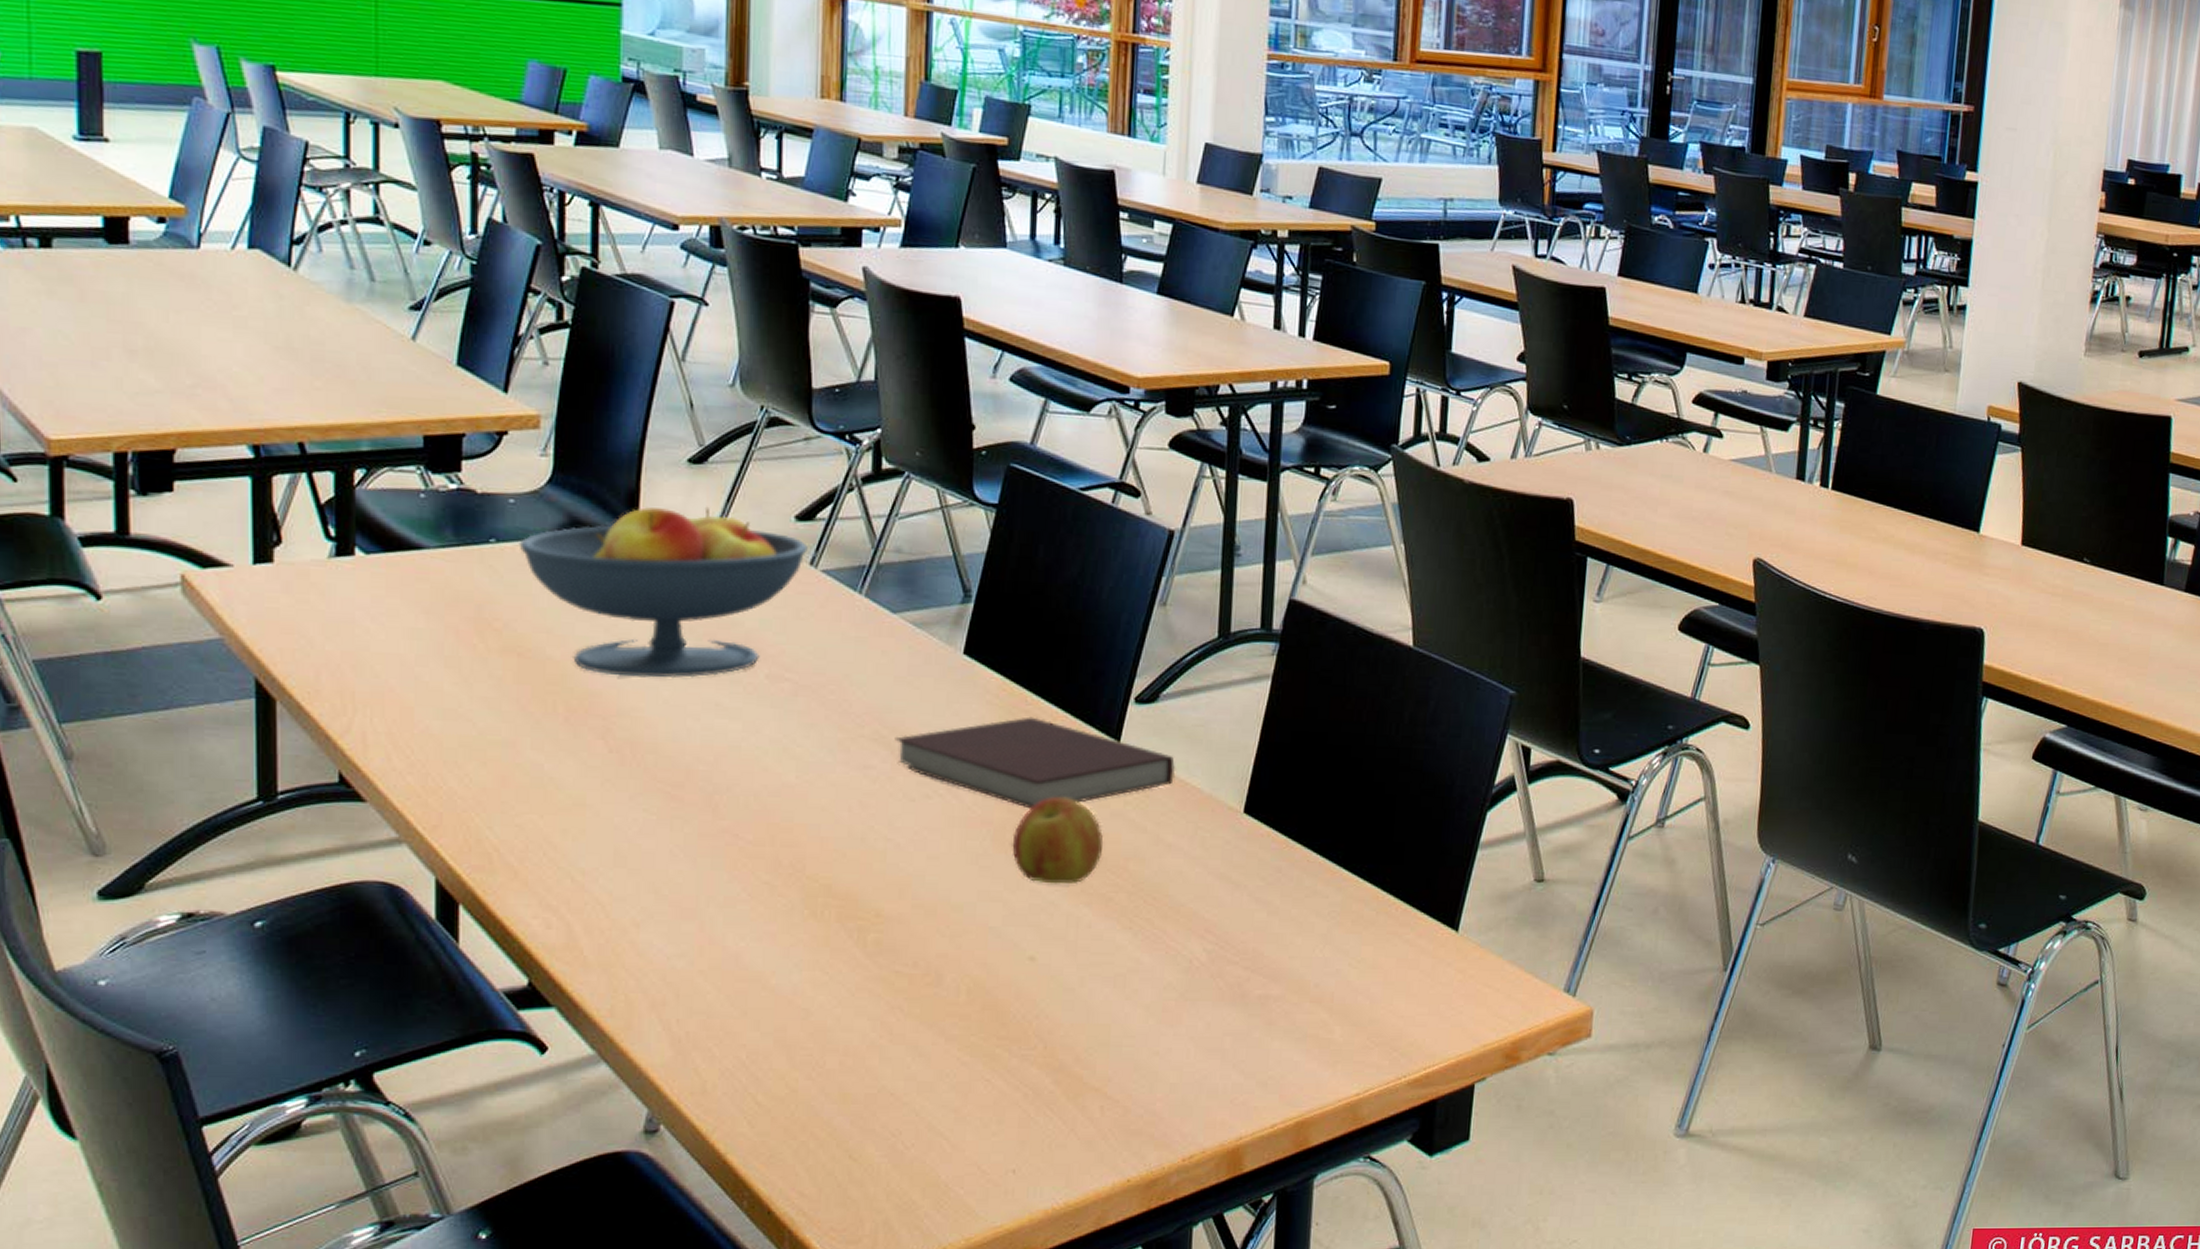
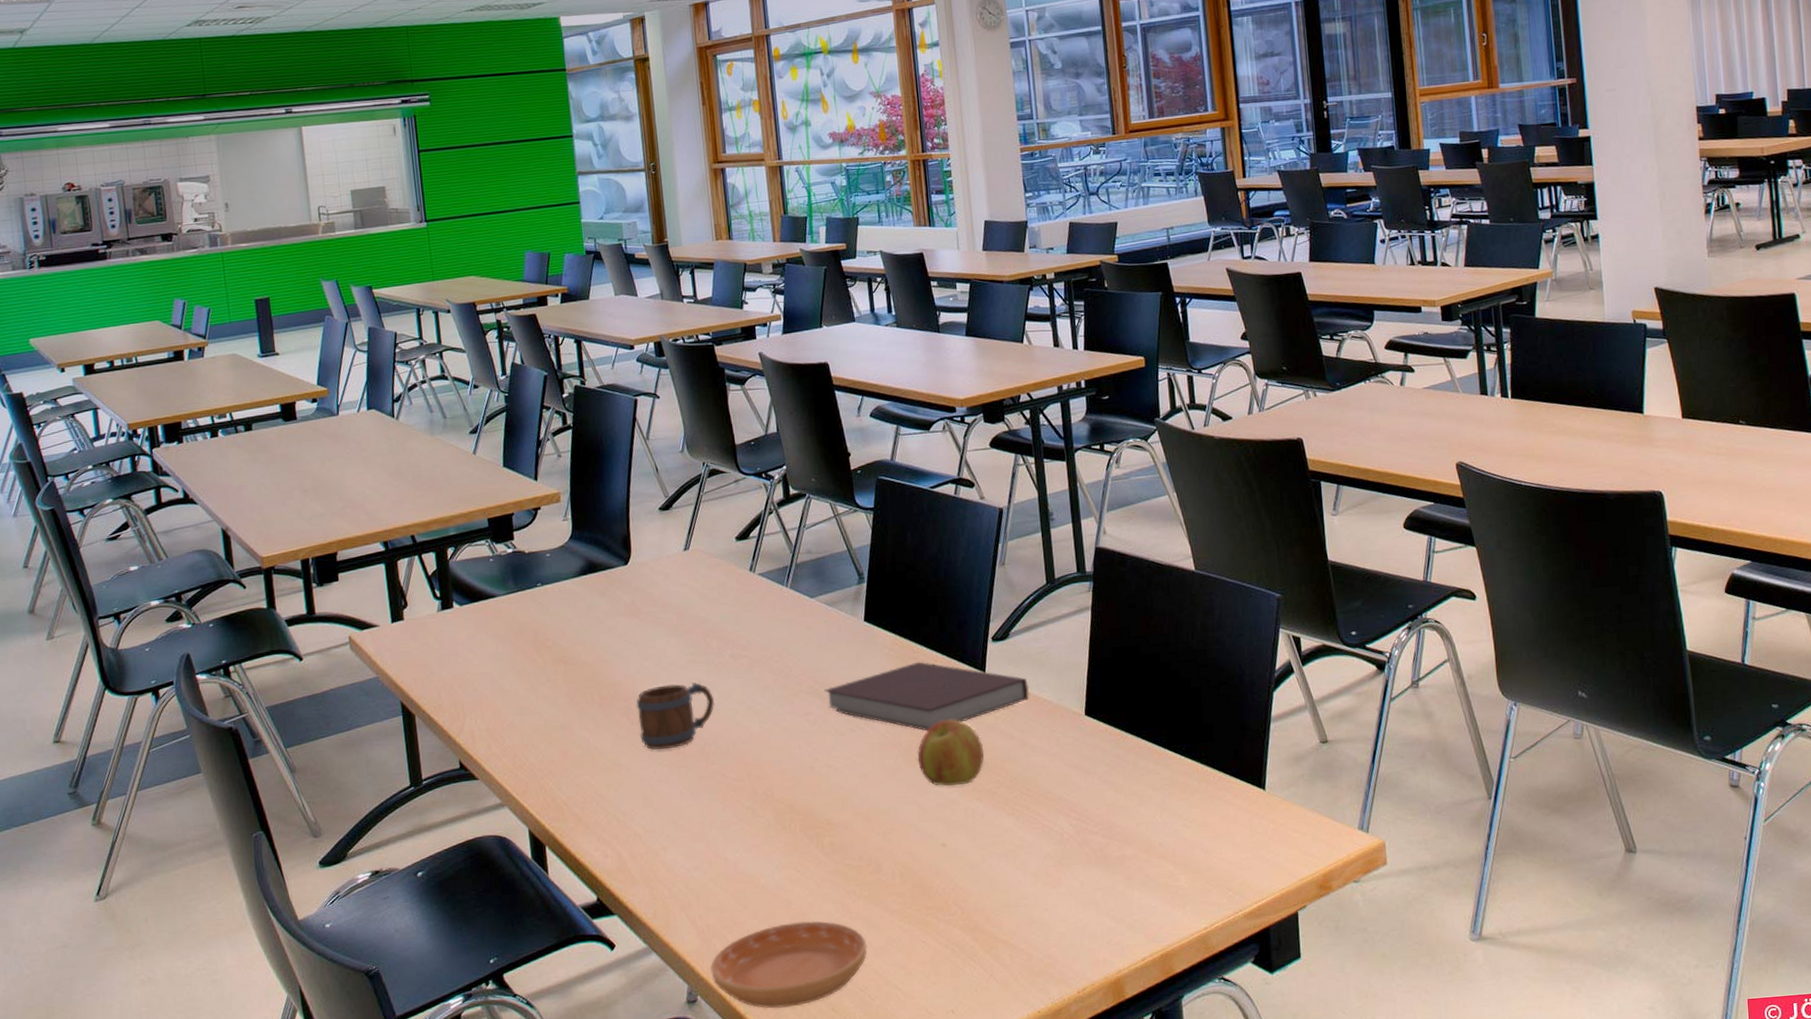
fruit bowl: present [519,506,808,679] -> none [556,539,747,669]
mug: none [620,704,736,792] -> present [636,683,715,750]
saucer: none [684,1038,909,1149] -> present [710,921,867,1009]

